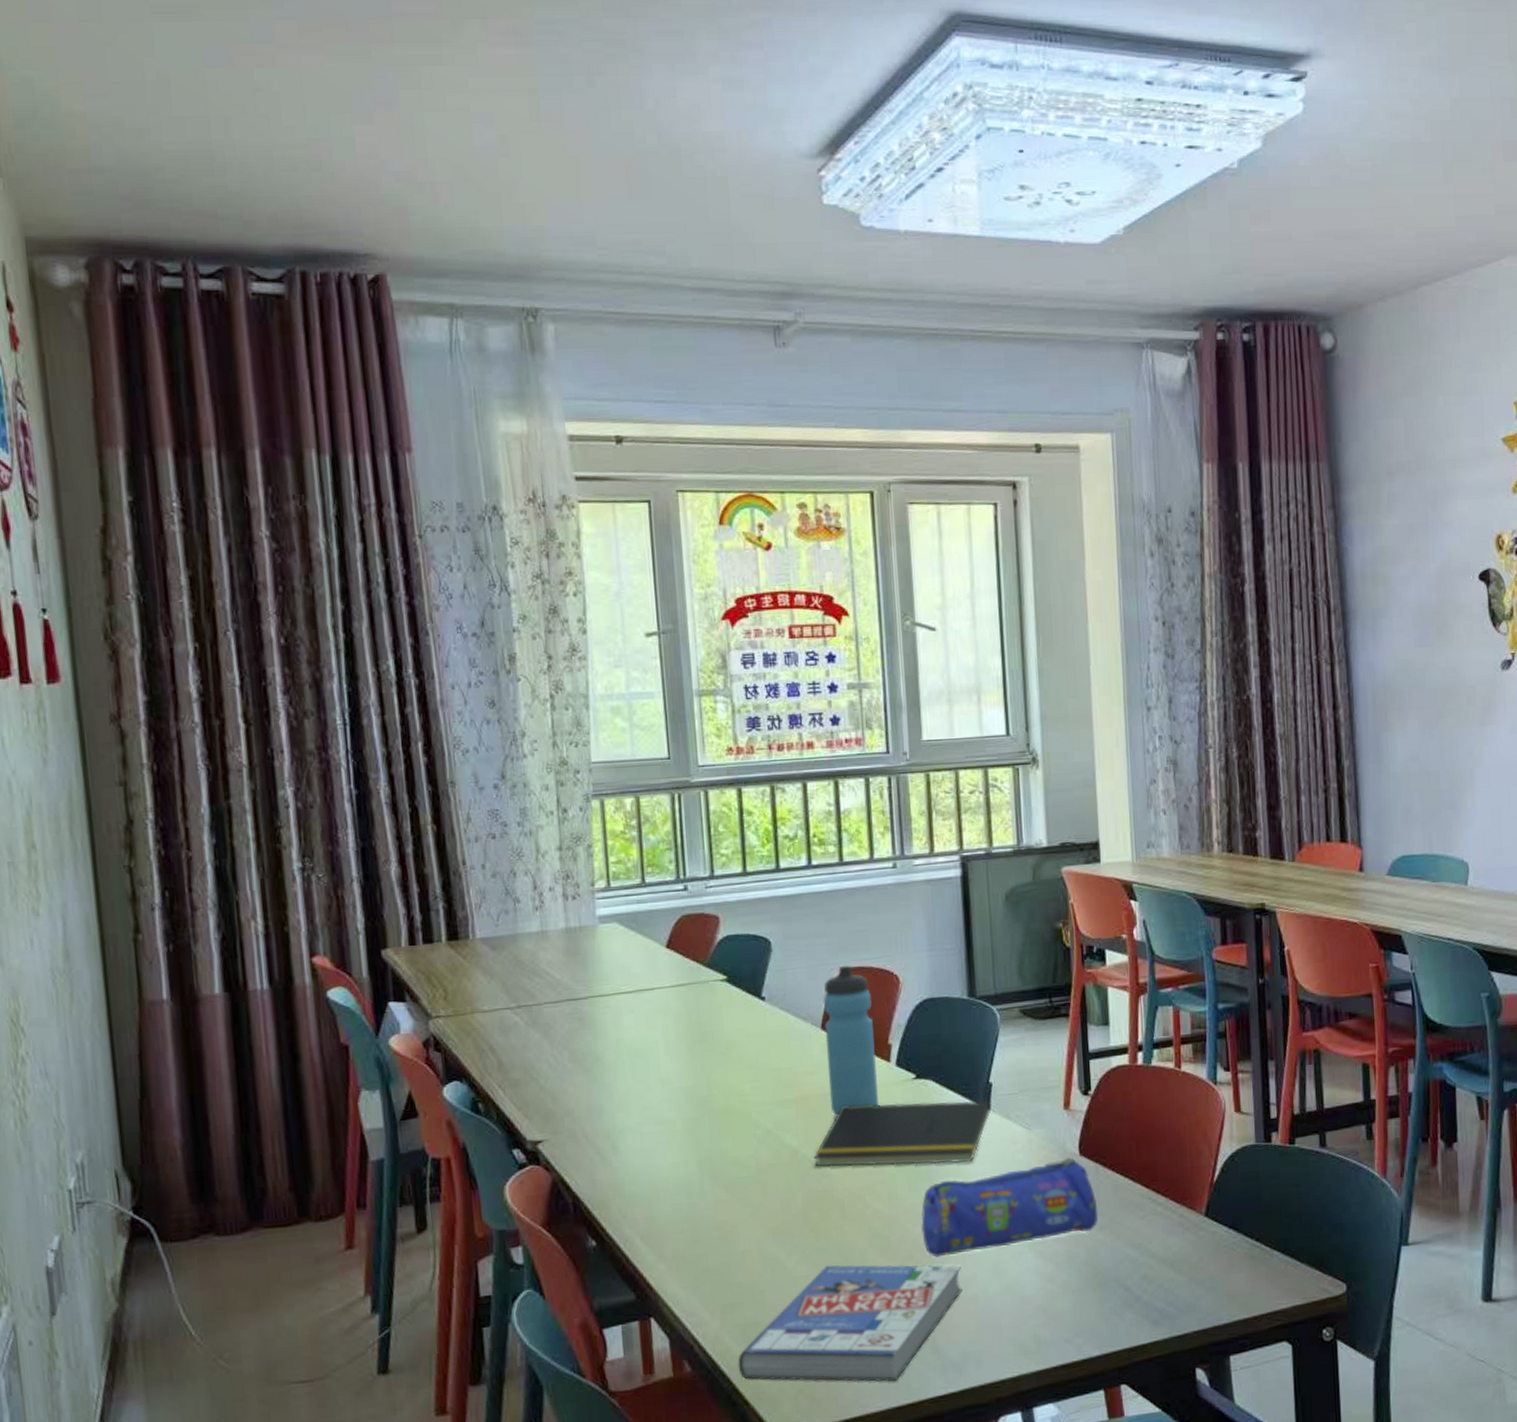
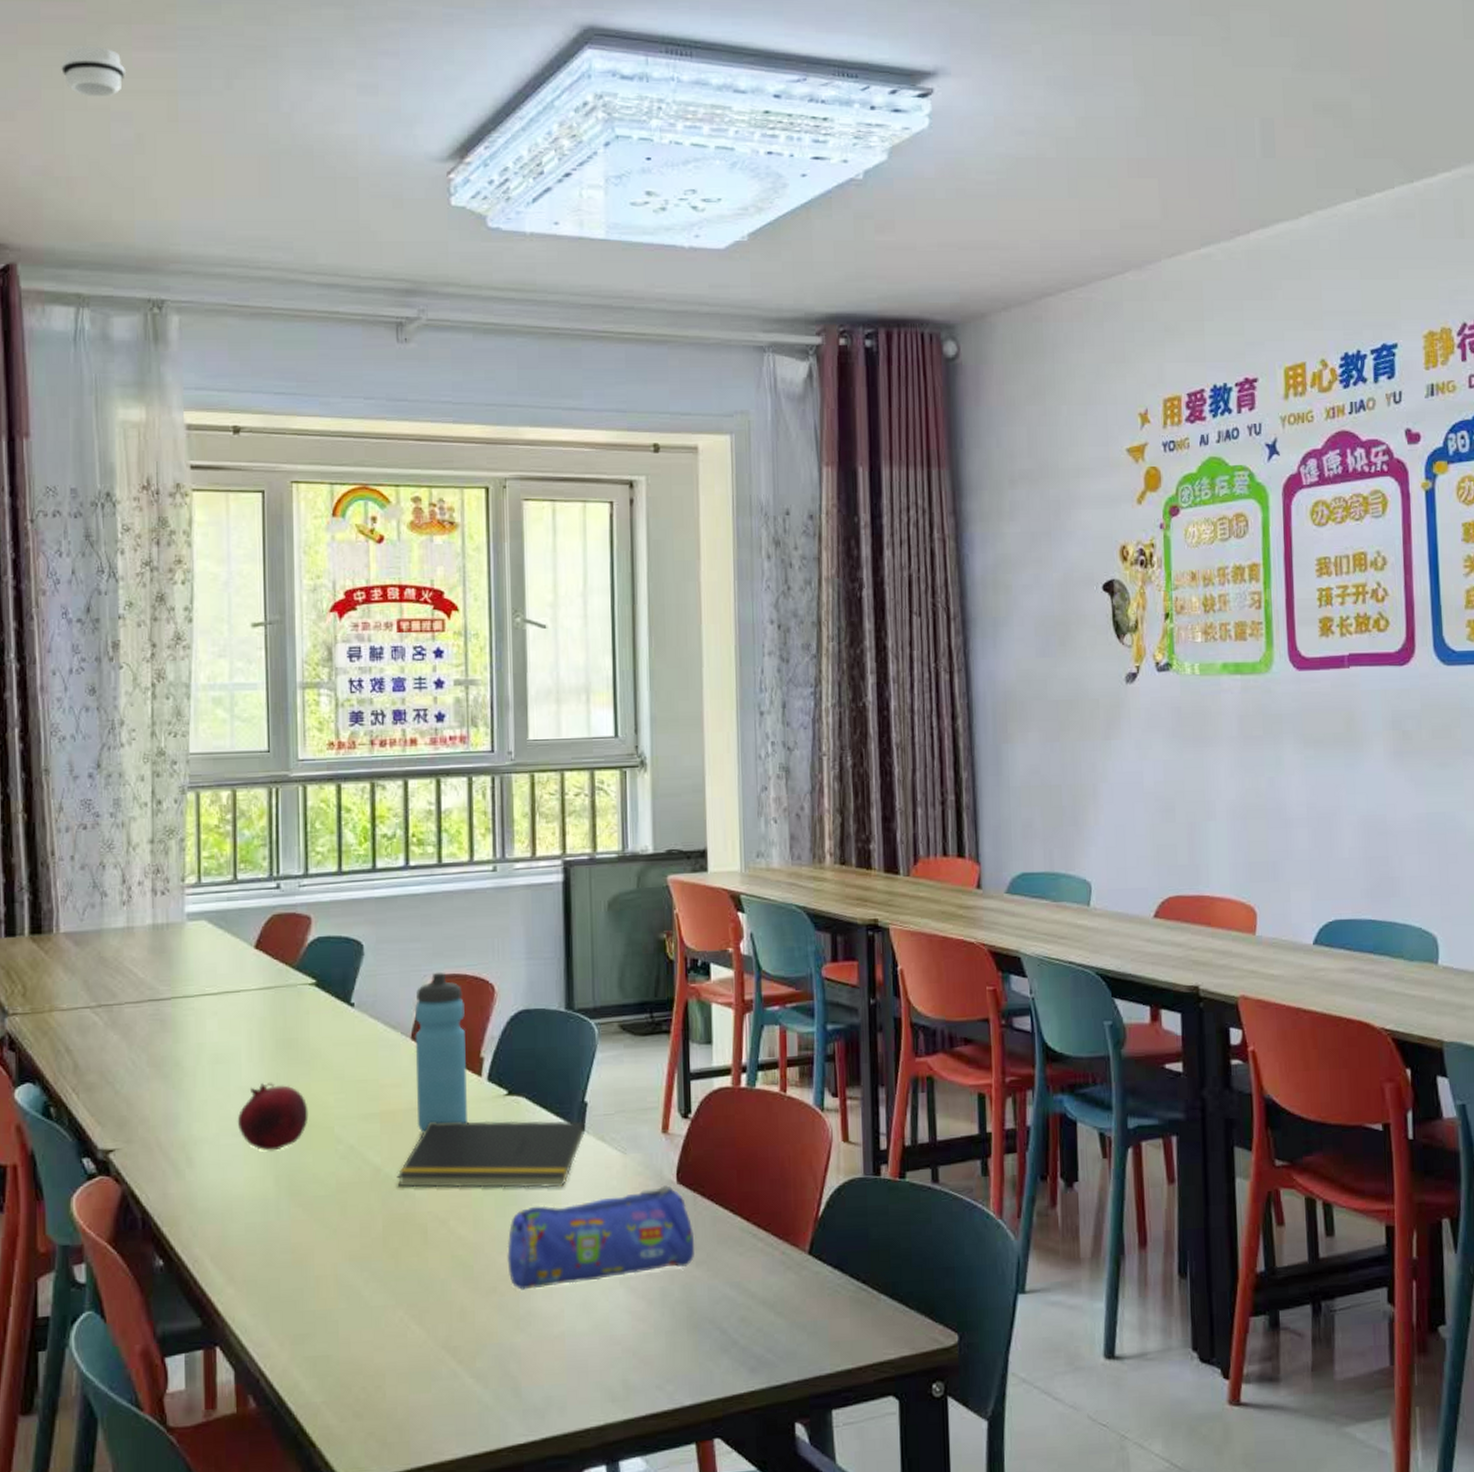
smoke detector: none [417,43,485,98] -> present [61,46,127,97]
fruit: none [658,1074,727,1138] -> present [237,1083,309,1152]
book: present [738,1264,963,1383] -> none [306,1294,548,1428]

